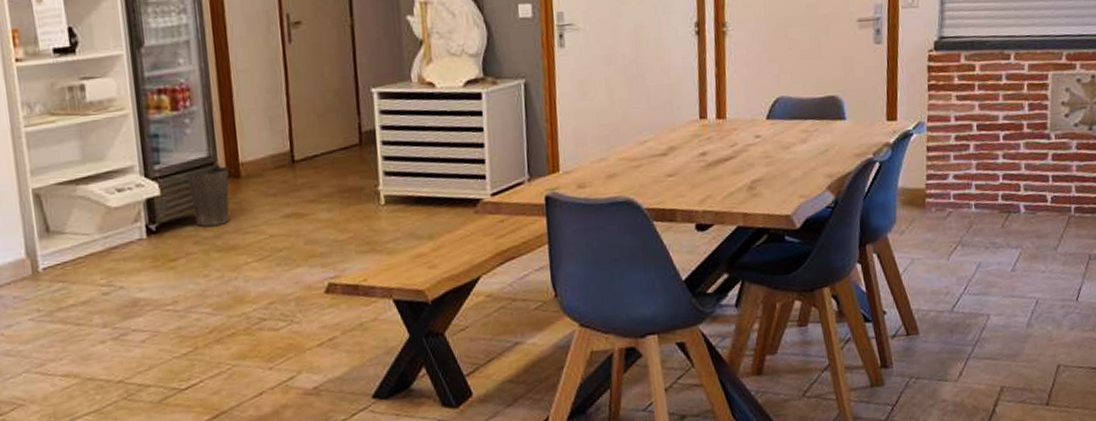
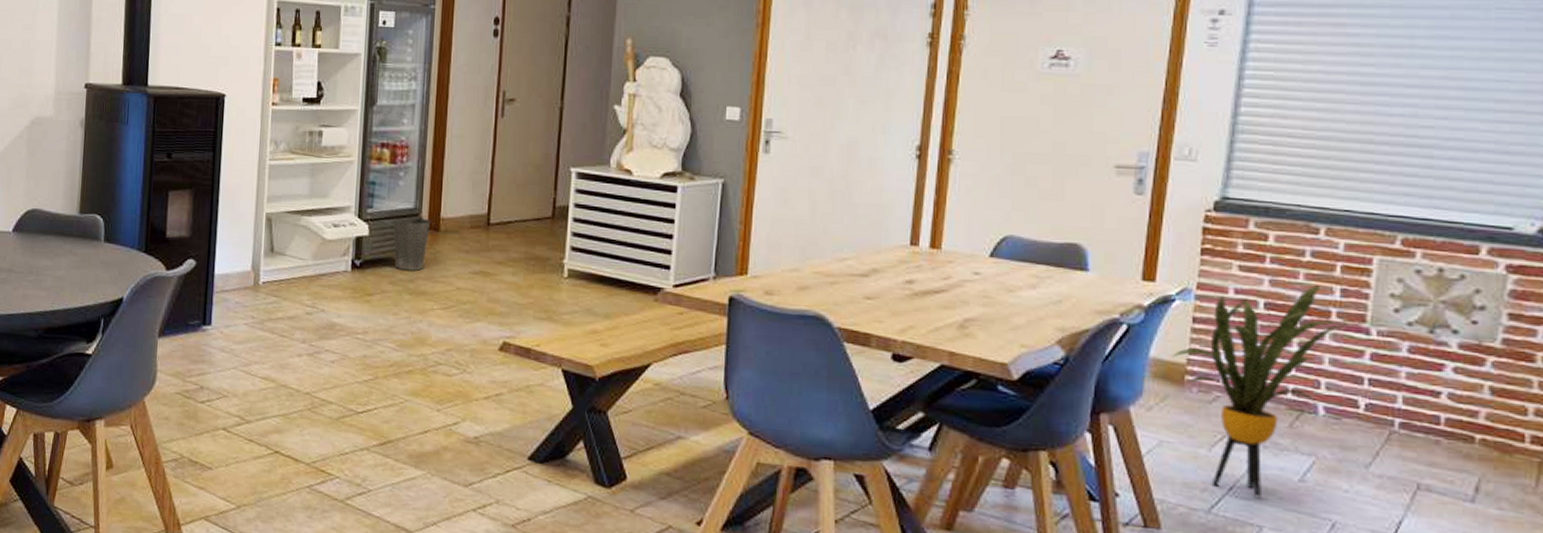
house plant: none [914,103,1036,292] -> present [1171,285,1349,498]

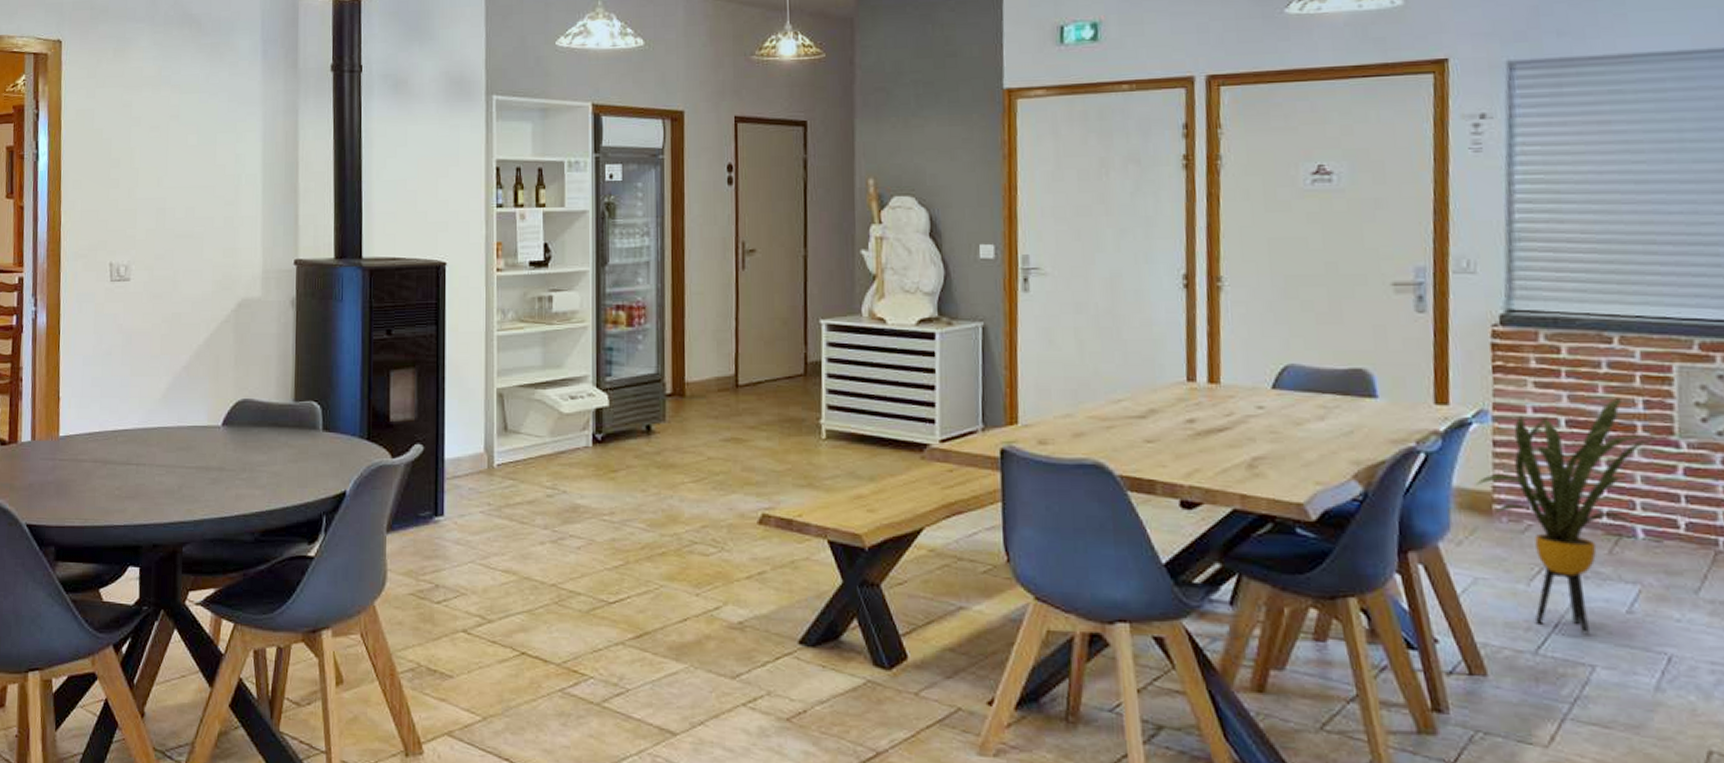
waste basket: present [392,218,431,271] -> none [633,384,675,441]

